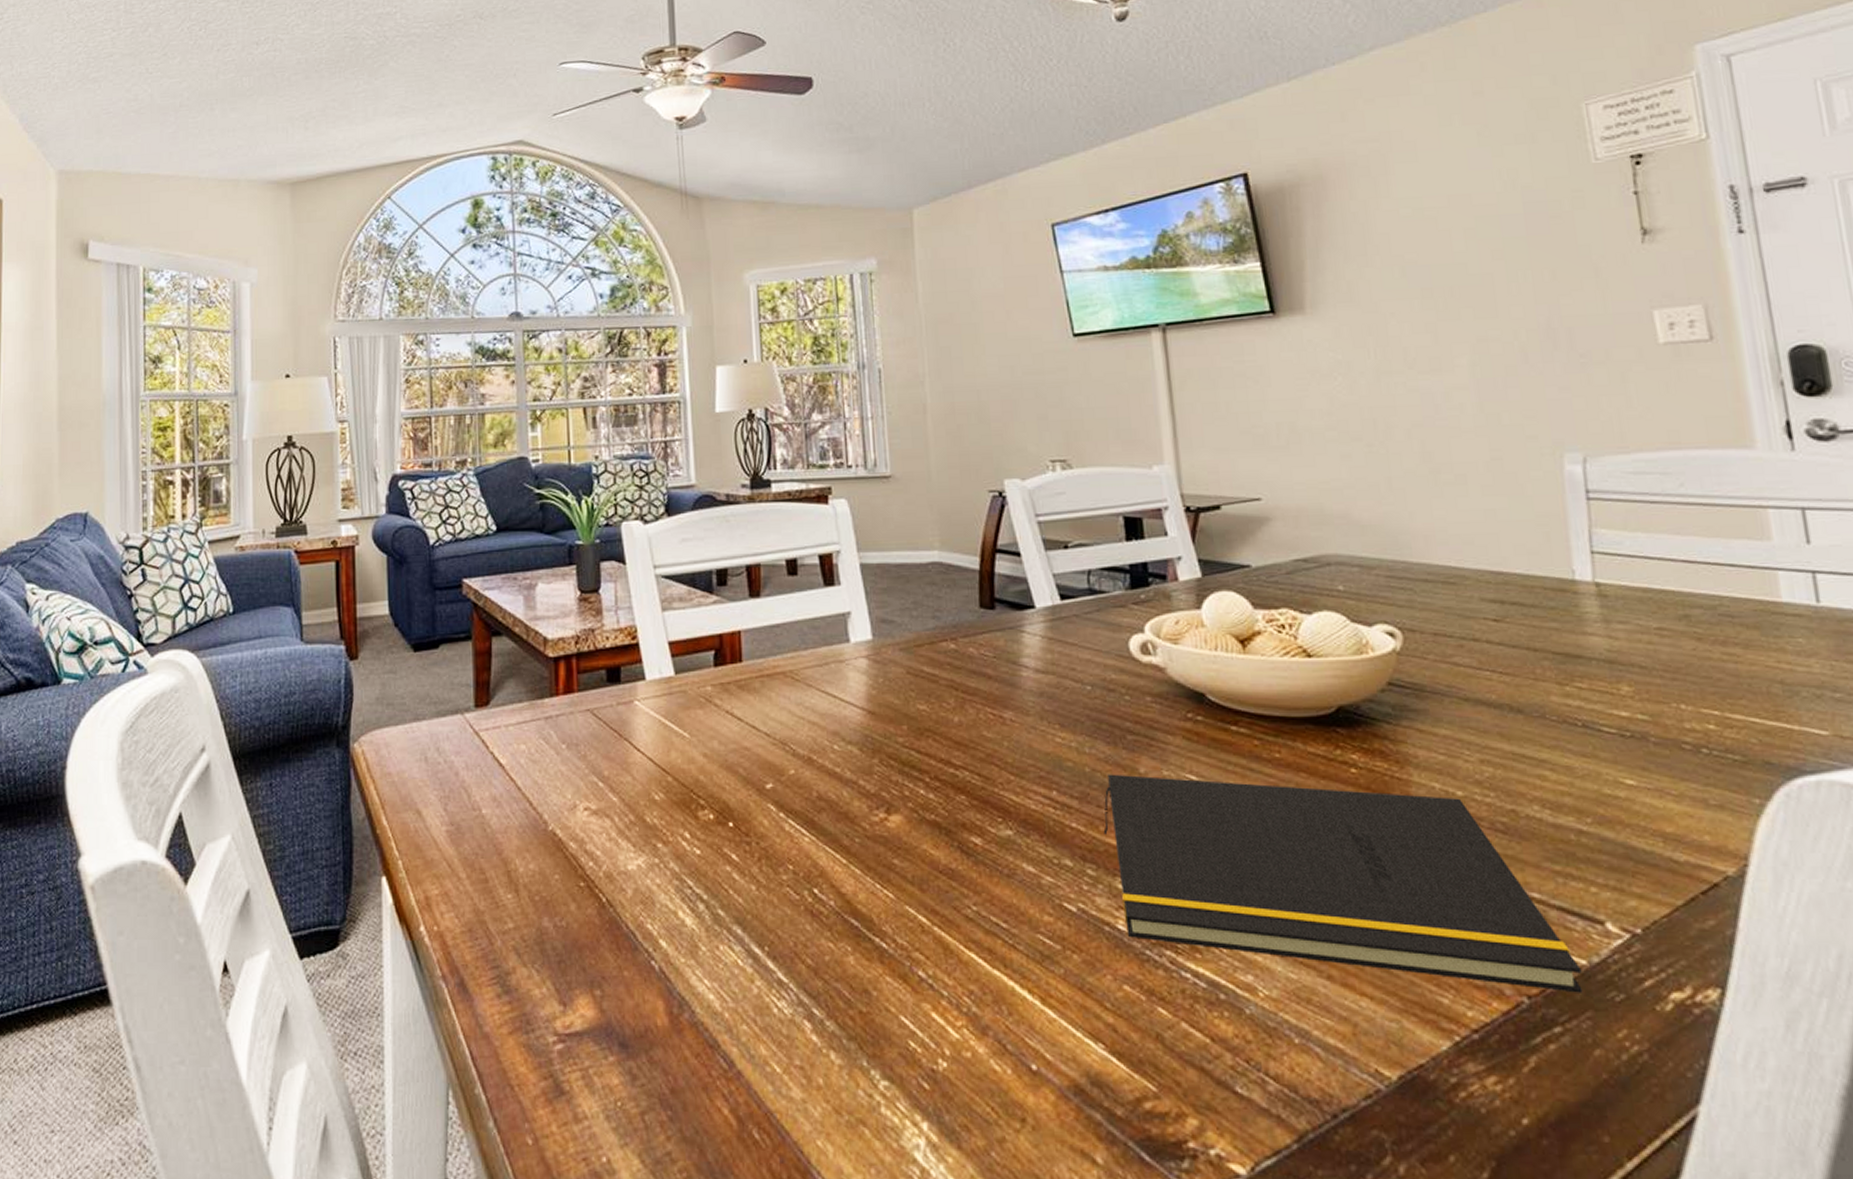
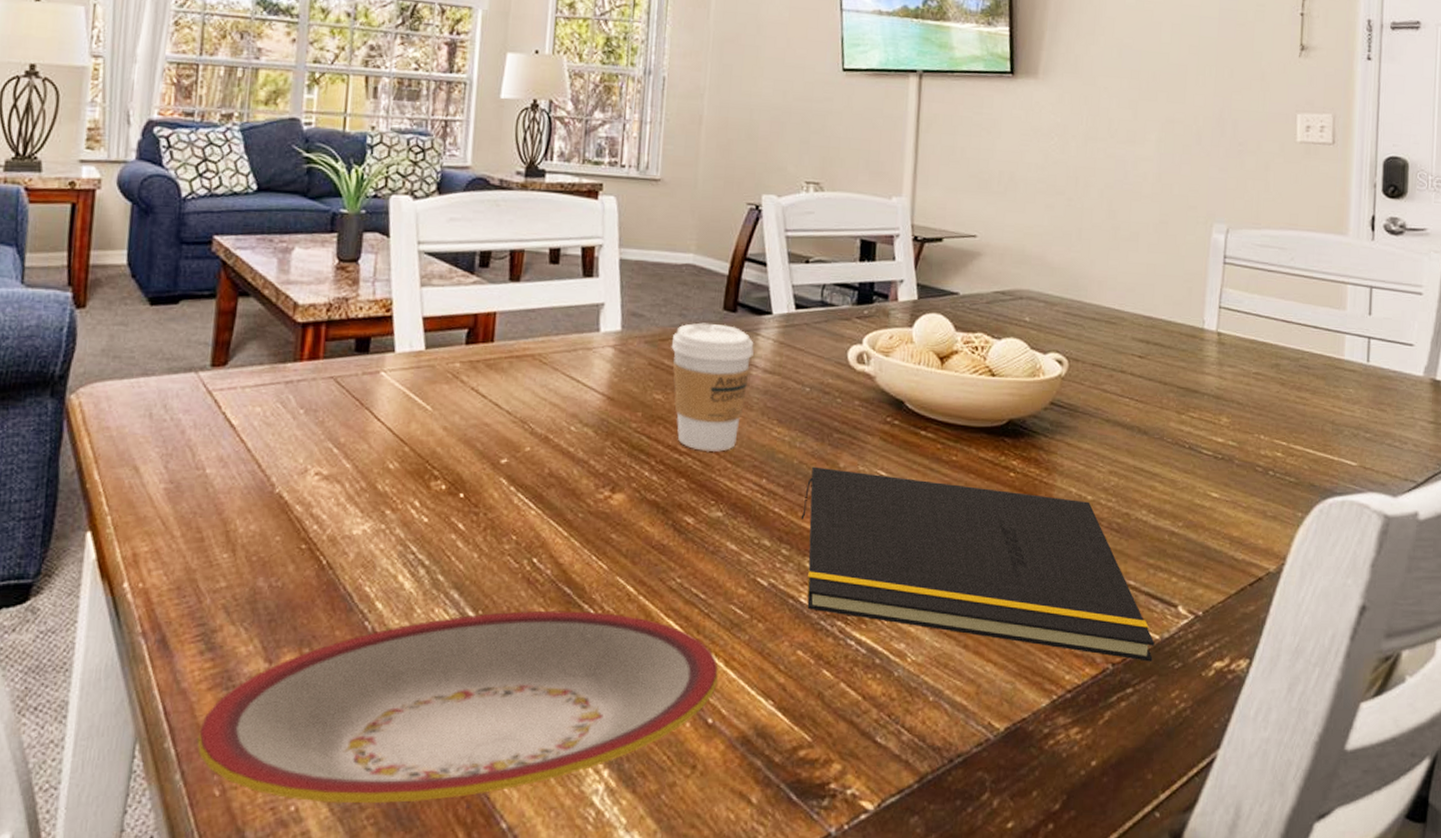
plate: none [505,945,1036,1157] -> present [197,610,718,804]
coffee cup: none [928,623,1021,765] -> present [671,322,754,452]

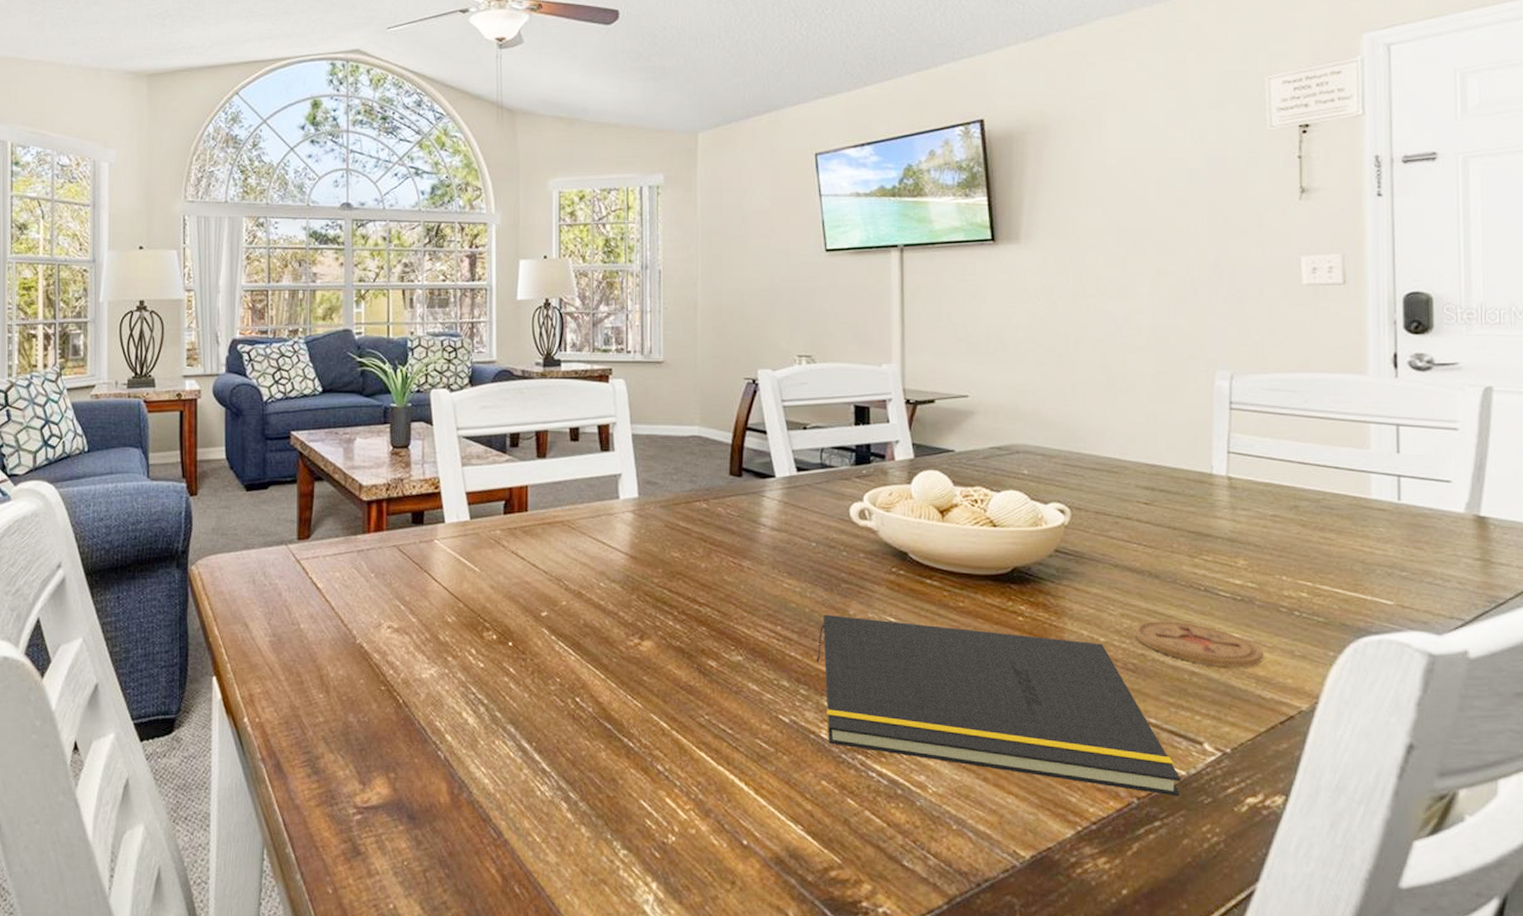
plate: present [197,610,718,804] -> none [311,743,749,905]
coffee cup: present [671,322,754,452] -> none [684,487,760,603]
coaster: none [1121,478,1238,528] -> present [1135,620,1263,668]

